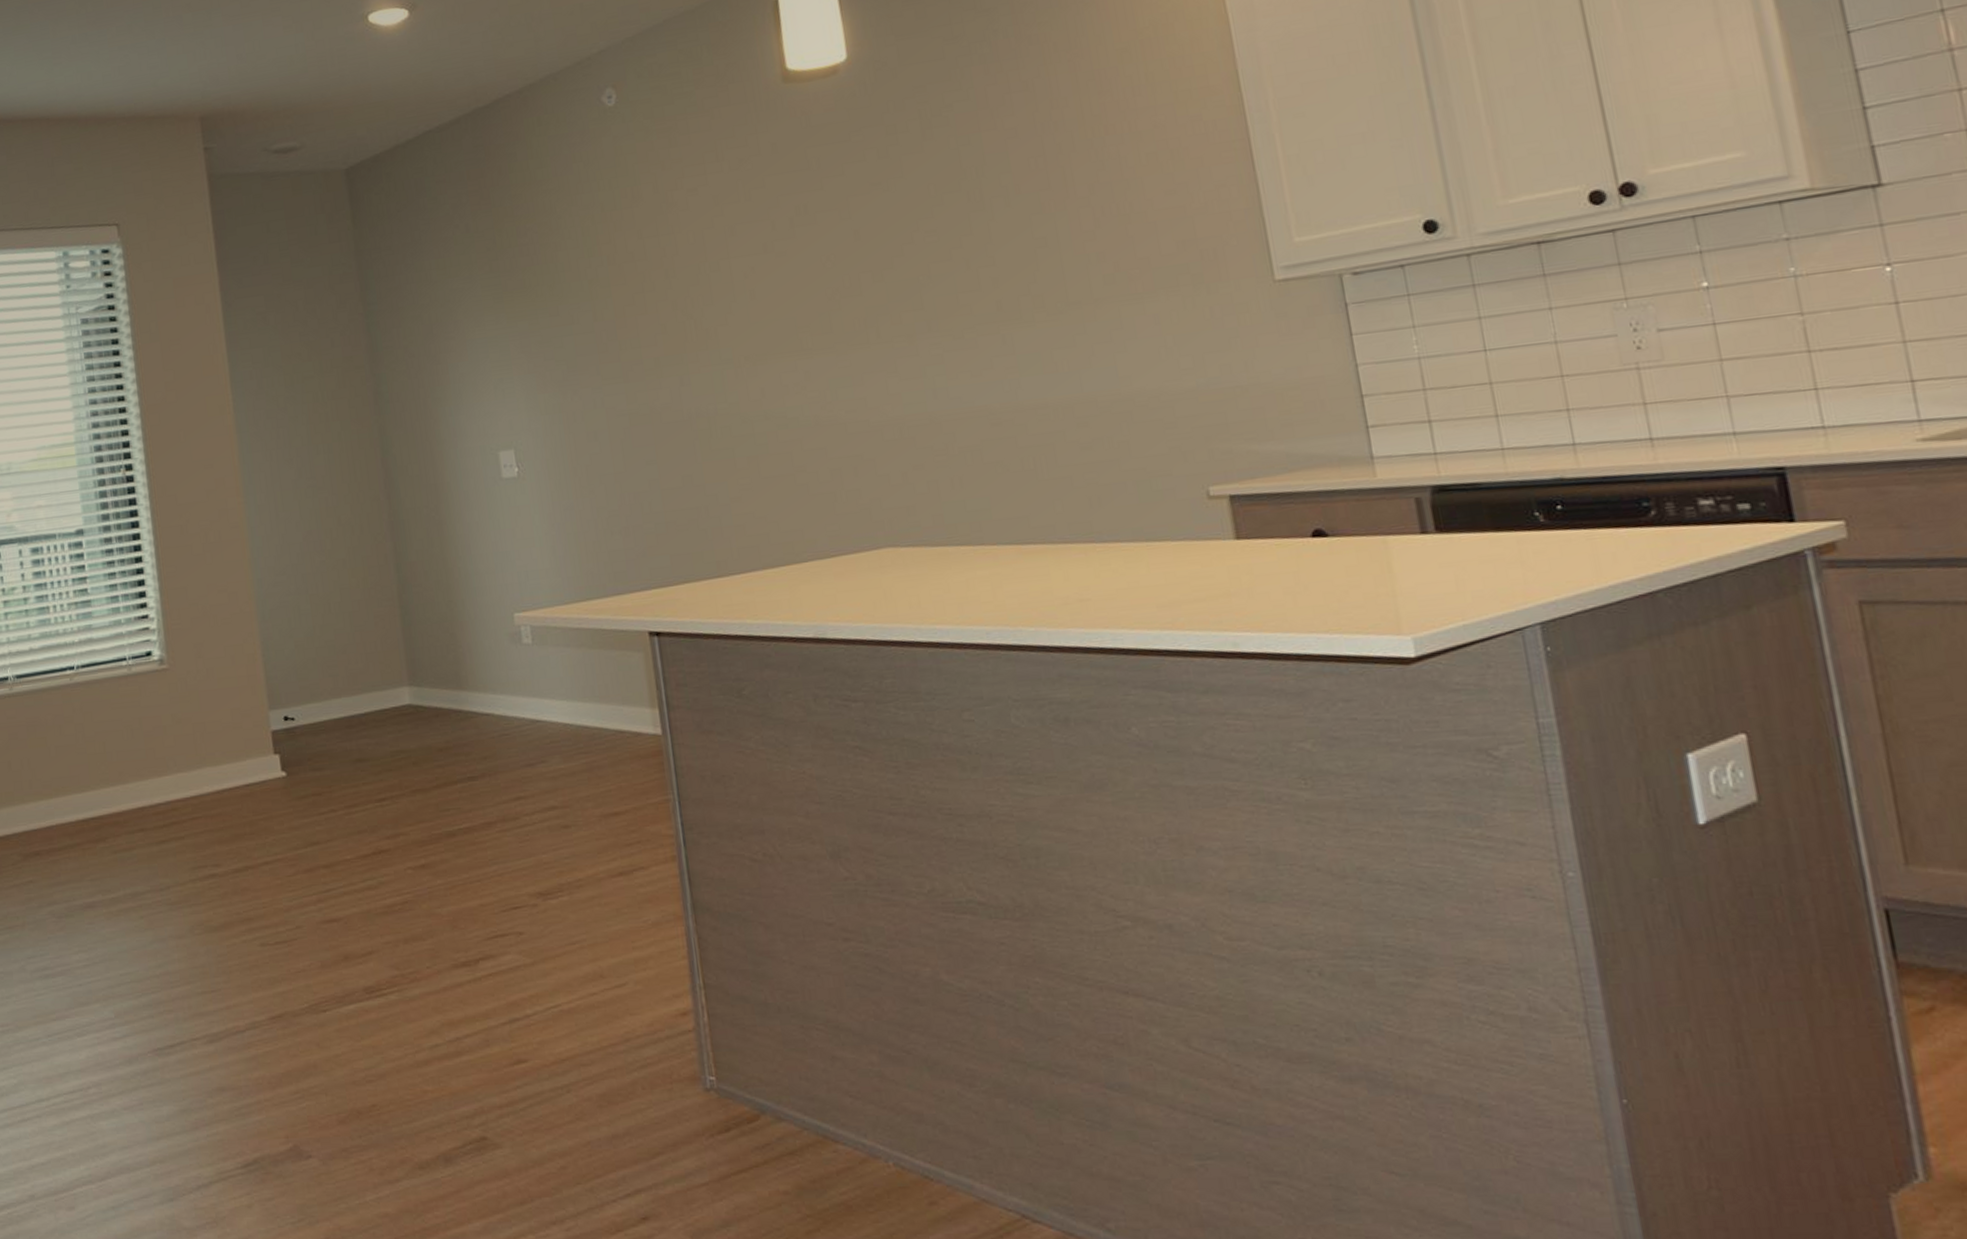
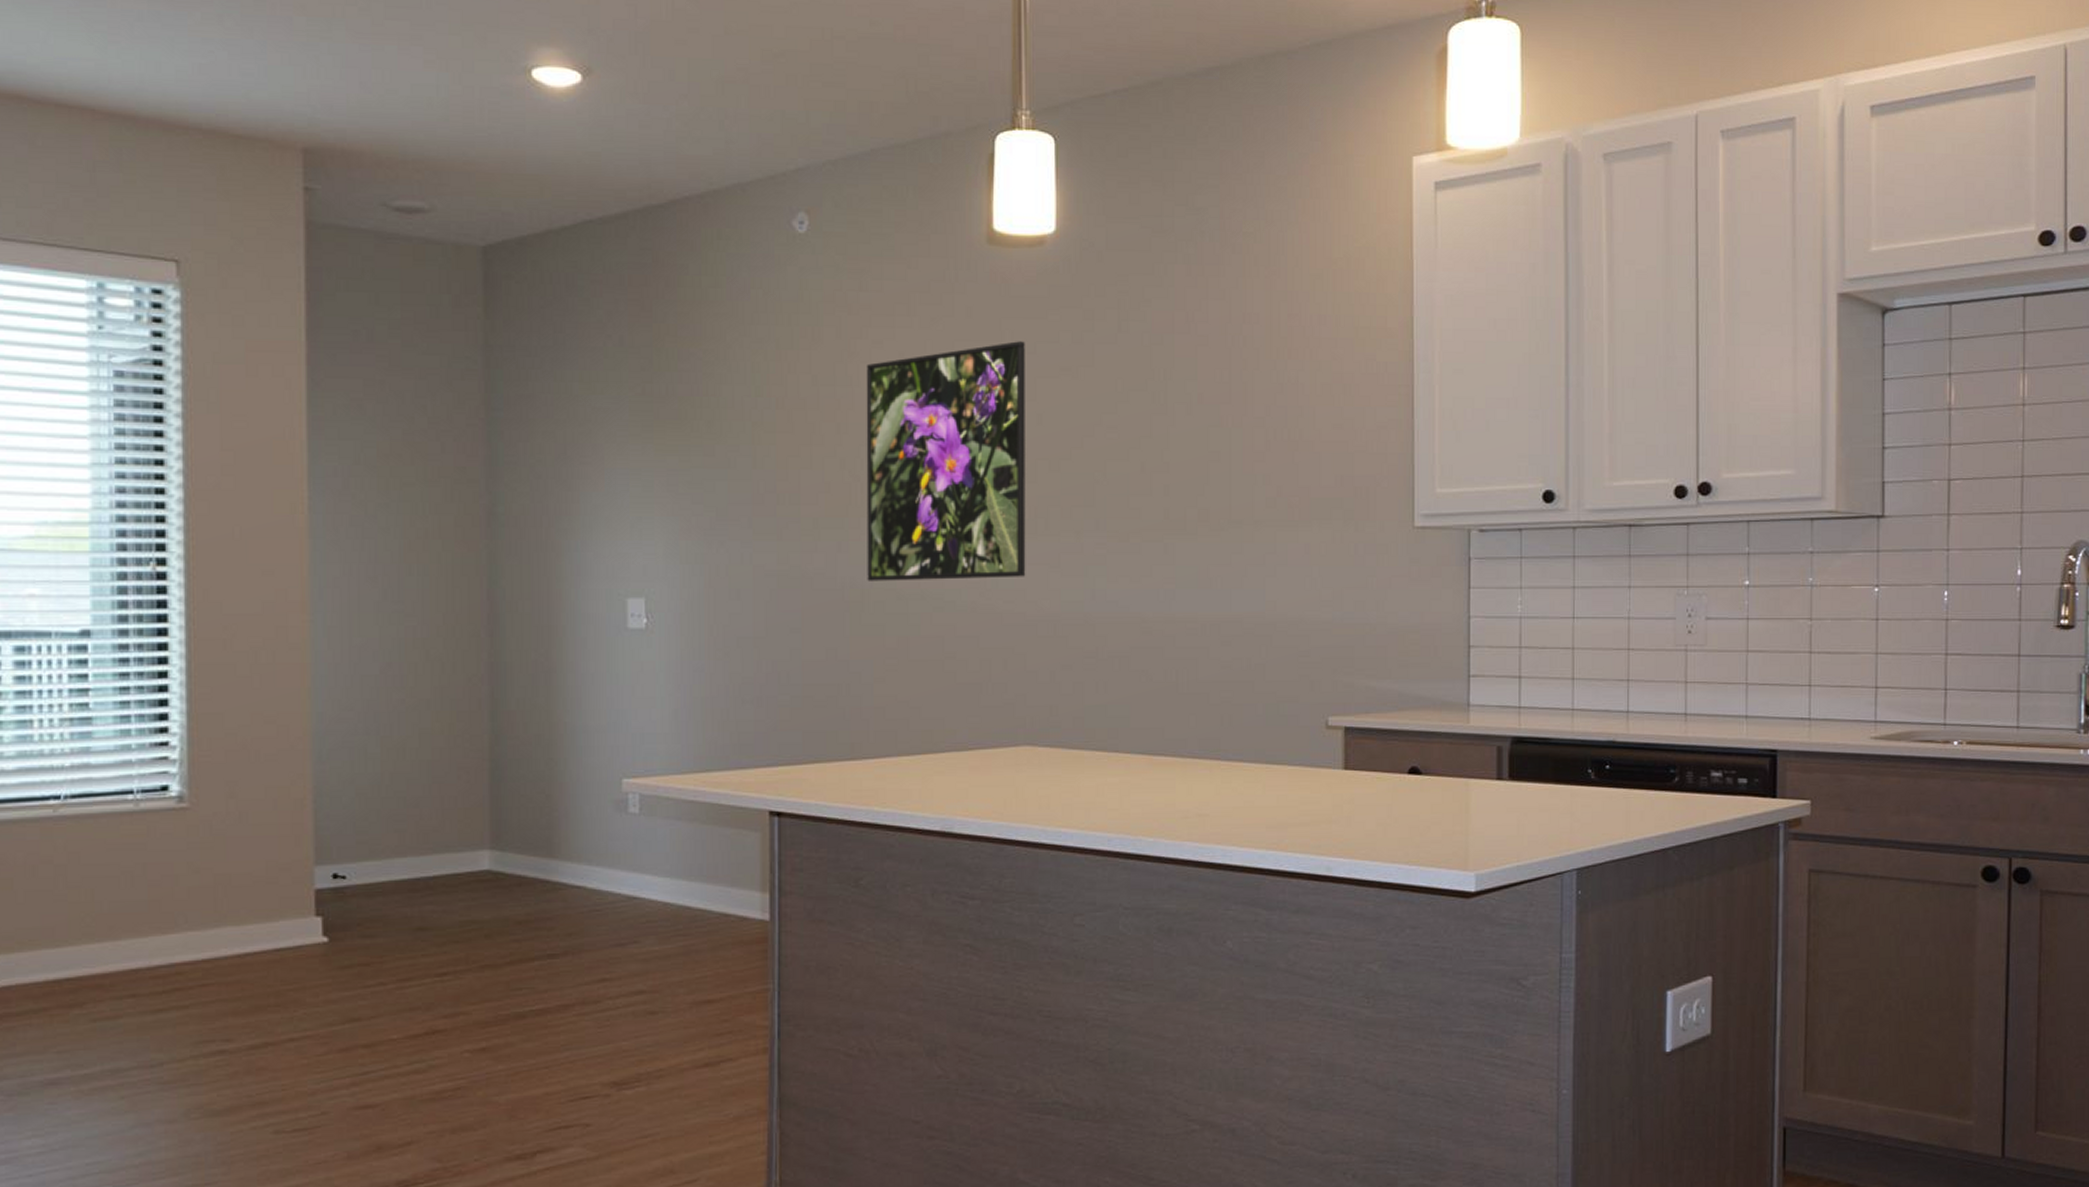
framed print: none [685,165,864,409] -> present [866,341,1026,581]

